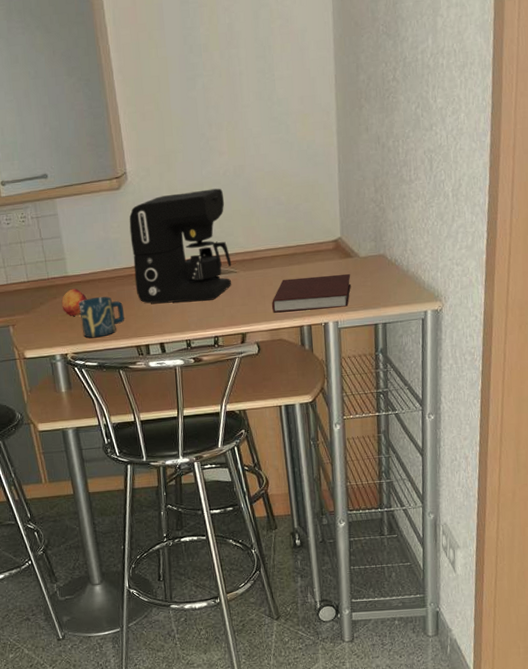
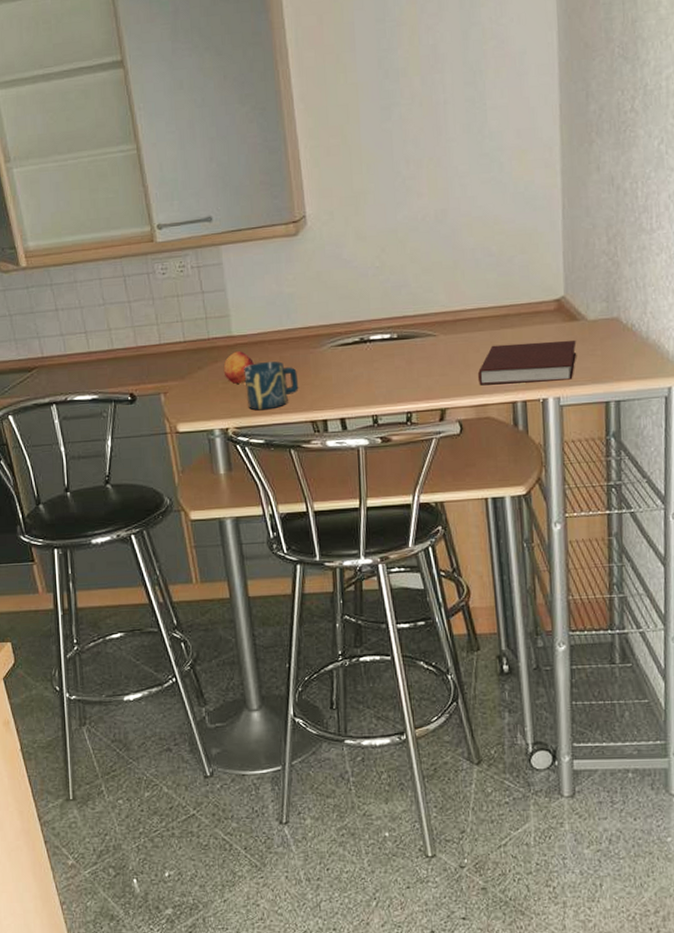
coffee maker: present [129,188,232,304] -> none [307,236,430,371]

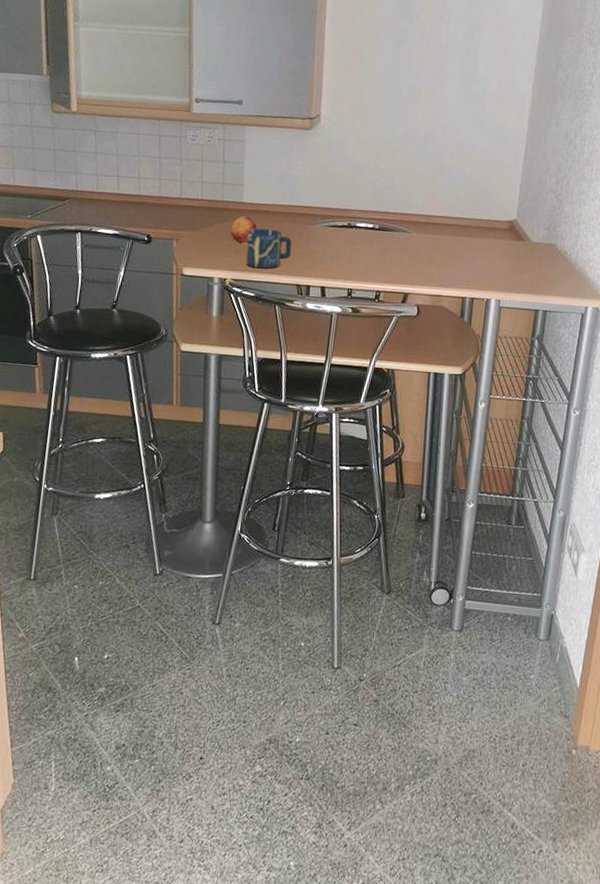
notebook: present [478,340,577,385] -> none [438,248,520,287]

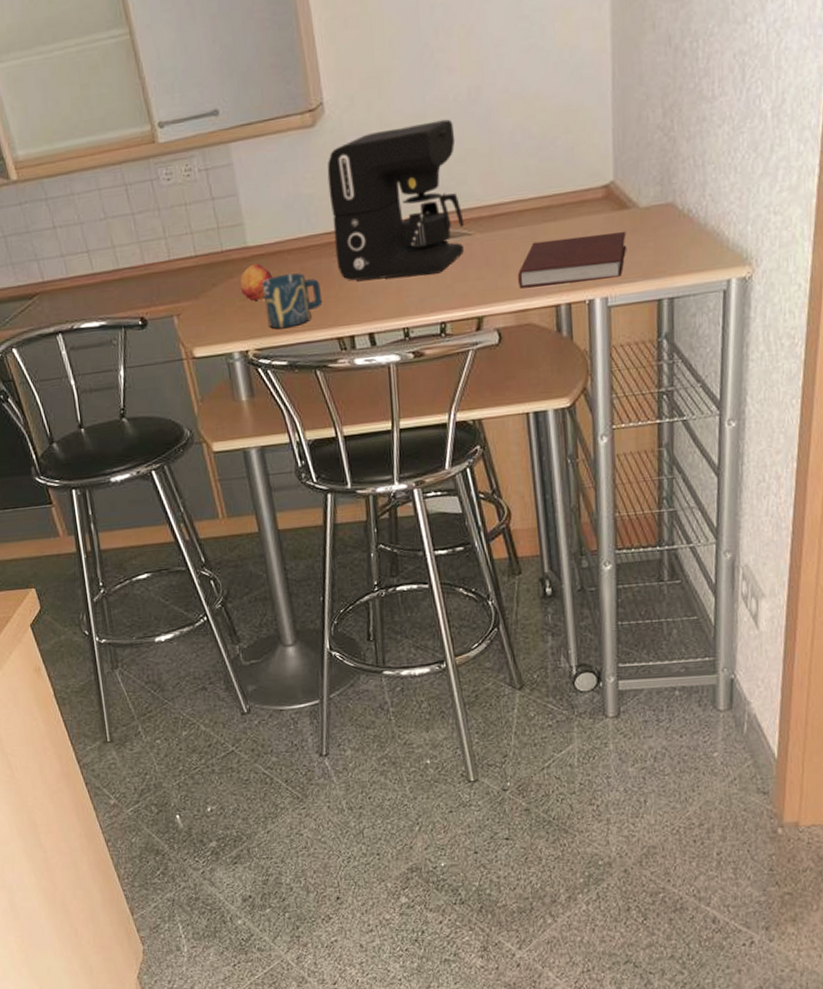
coffee maker: none [307,144,411,255] -> present [327,119,464,281]
notebook: none [438,248,520,287] -> present [518,231,627,288]

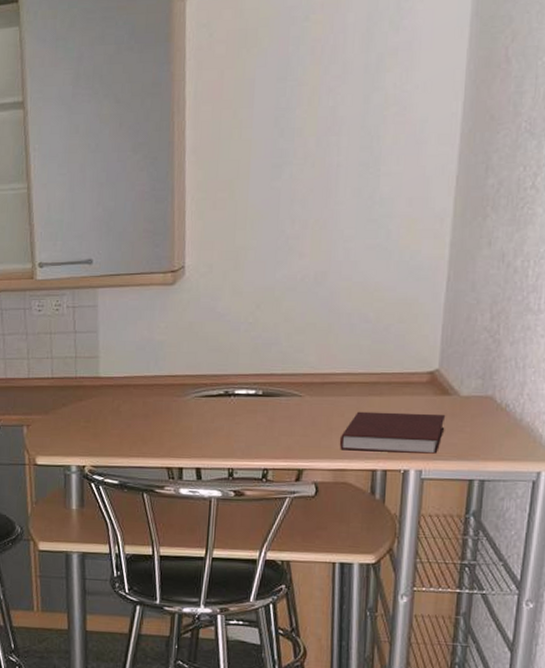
fruit: present [239,263,273,301] -> none [86,392,117,424]
cup: present [262,273,323,329] -> none [106,405,159,452]
coffee maker: present [327,119,464,281] -> none [176,295,298,425]

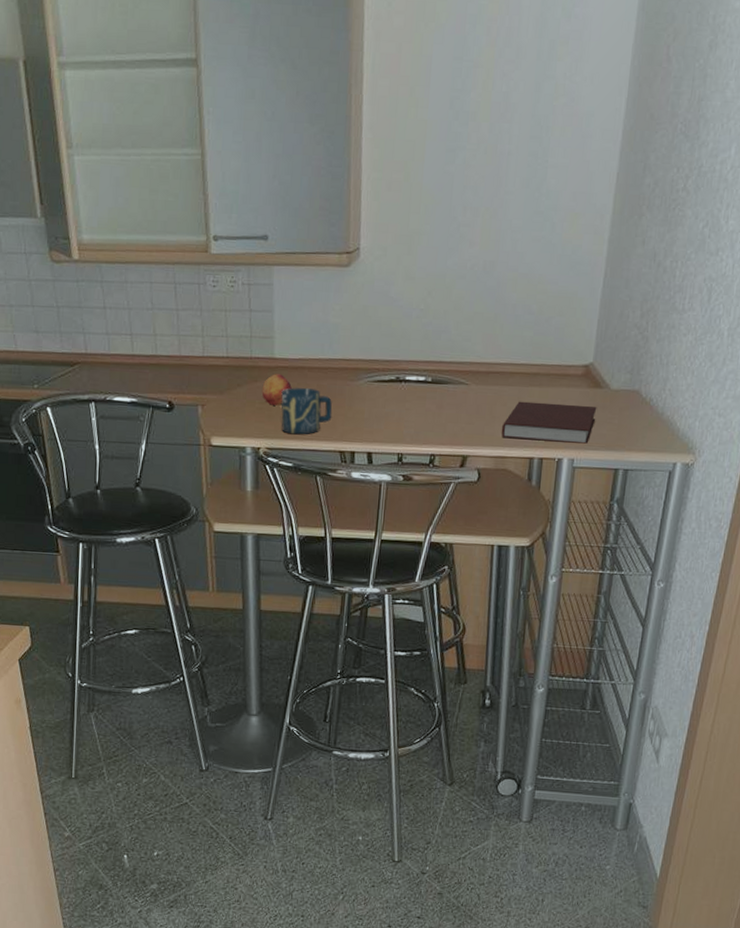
fruit: none [86,392,117,424] -> present [261,374,292,406]
cup: none [106,405,159,452] -> present [281,387,332,435]

